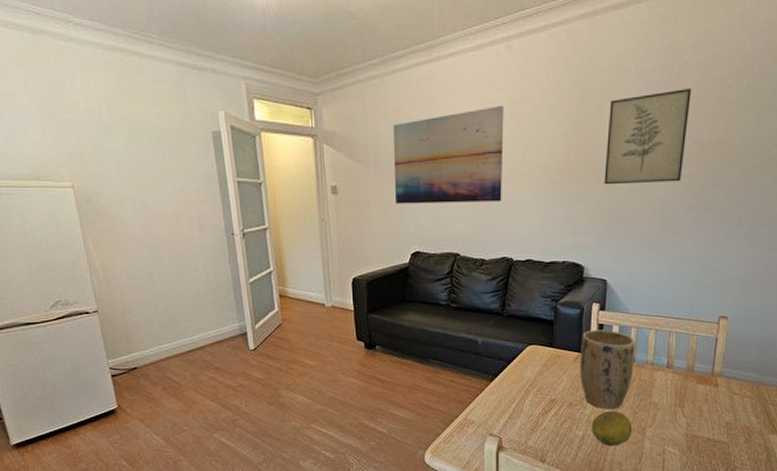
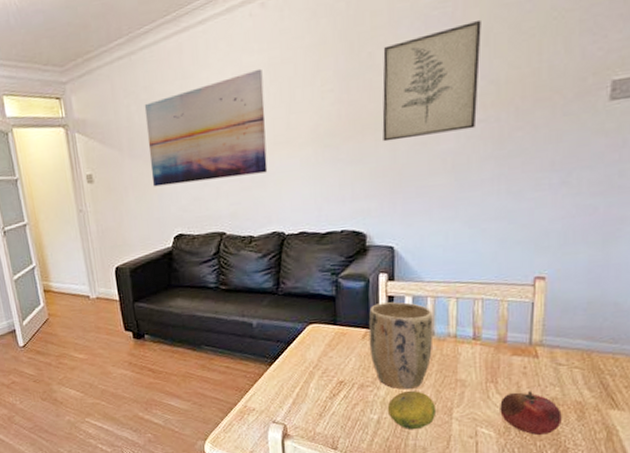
fruit: none [684,416,733,455] -> present [500,391,562,436]

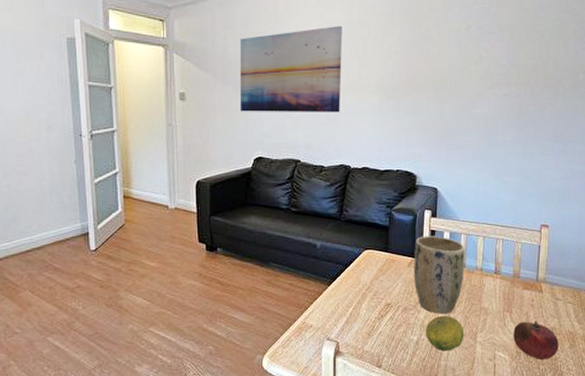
wall art: present [382,19,481,142] -> none [433,17,509,101]

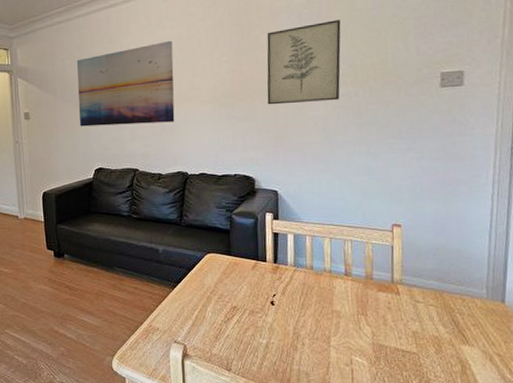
plant pot: present [413,236,465,314] -> none [257,238,312,317]
fruit: present [425,315,465,352] -> none [274,318,317,356]
wall art: none [433,17,509,101] -> present [267,19,341,105]
fruit: present [513,321,559,361] -> none [370,325,423,366]

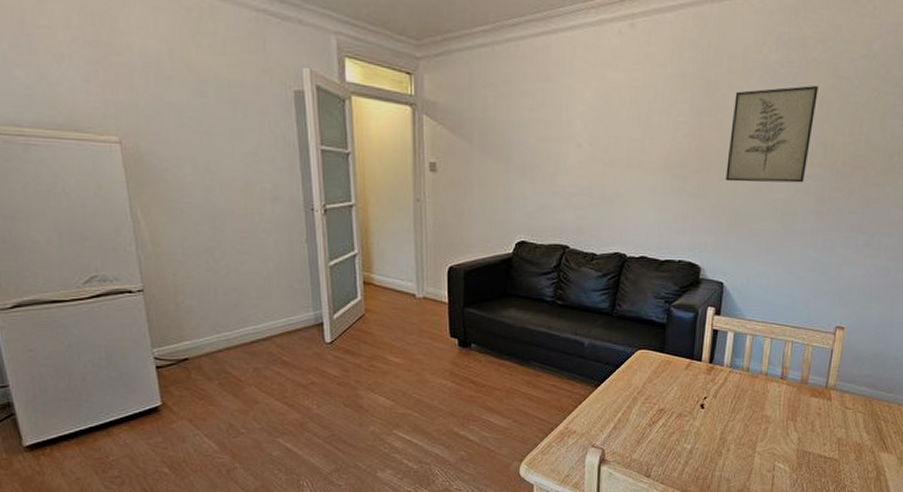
wall art: present [76,40,175,127] -> none [500,87,624,192]

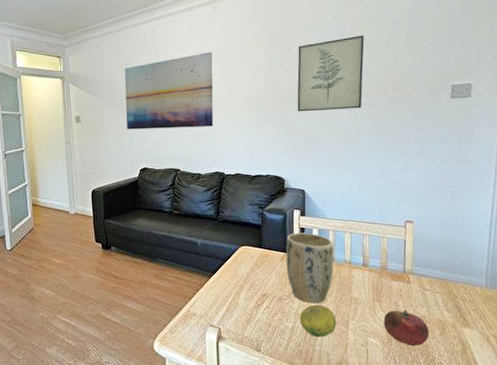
wall art: none [500,87,624,192] -> present [124,51,214,130]
plant pot: none [691,336,750,421] -> present [285,233,334,303]
fruit: none [700,422,743,462] -> present [299,304,337,338]
fruit: none [795,431,844,473] -> present [384,310,429,347]

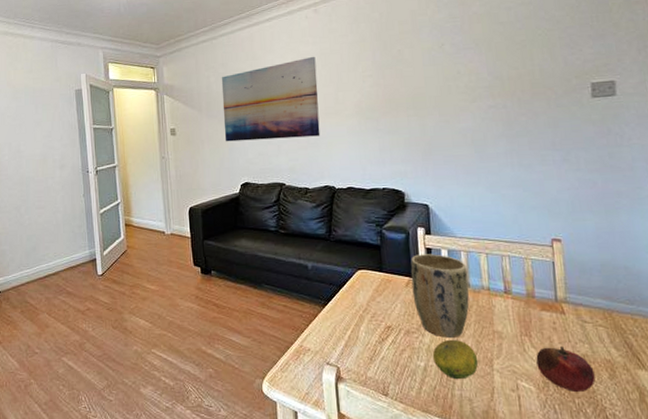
wall art: present [297,34,364,112] -> none [409,32,488,118]

